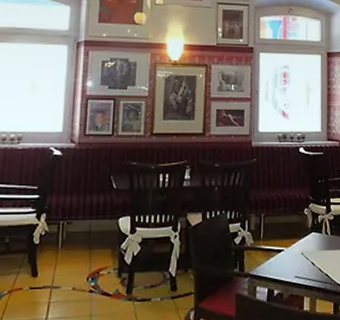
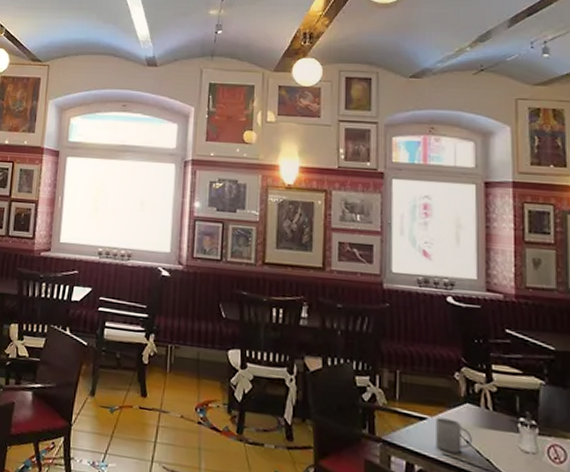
mug: none [290,247,316,274] -> present [436,417,472,453]

